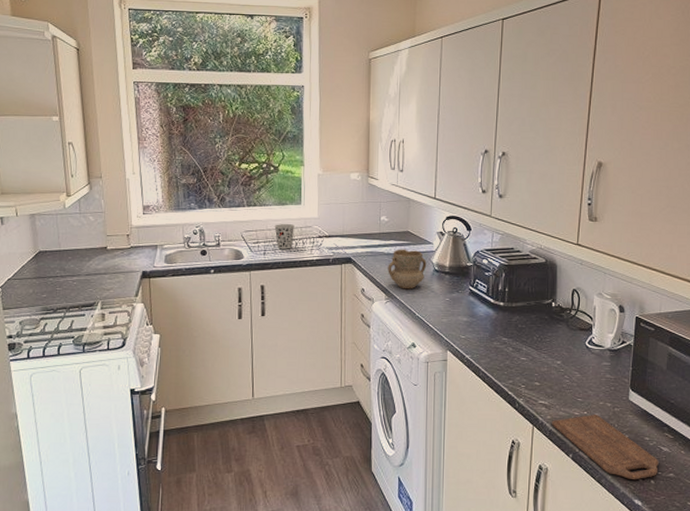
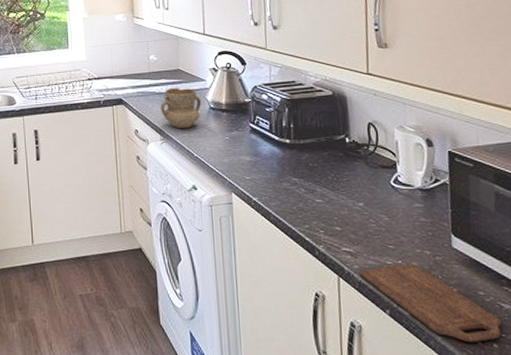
cup: present [274,224,294,249] -> none [44,68,64,93]

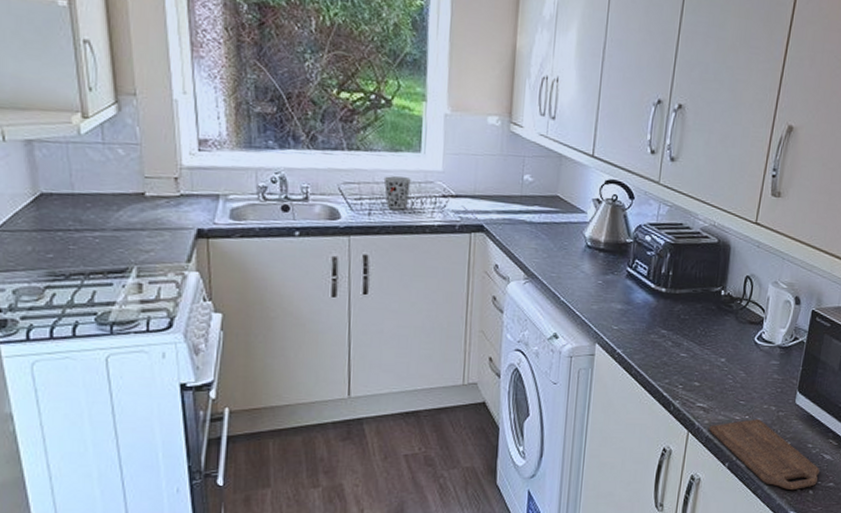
cup: none [44,68,64,93] -> present [383,176,411,210]
mug: present [160,87,202,129] -> none [529,217,578,268]

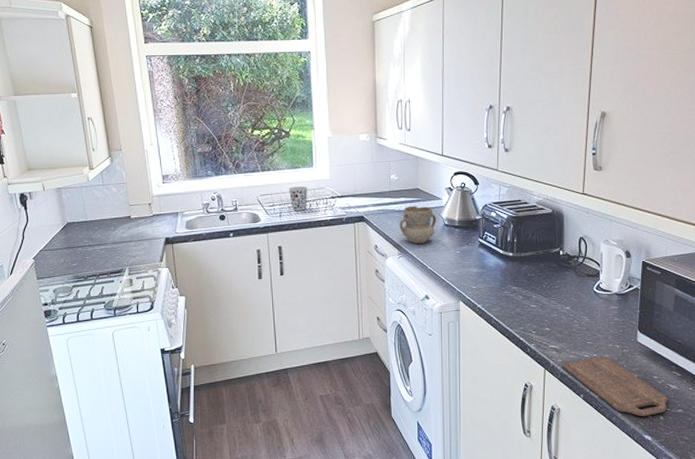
mug: none [529,217,578,268] -> present [399,205,437,244]

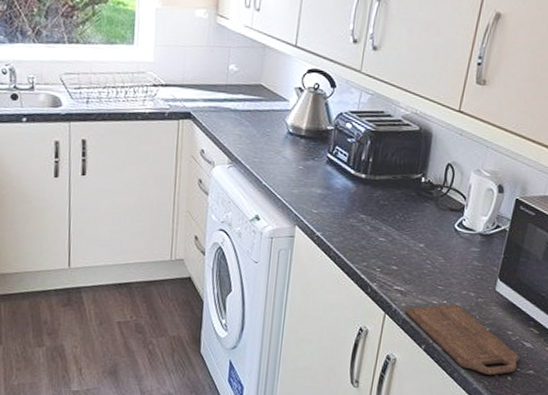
cup: present [288,187,308,211] -> none [100,67,125,98]
mug: present [399,205,437,244] -> none [233,105,280,154]

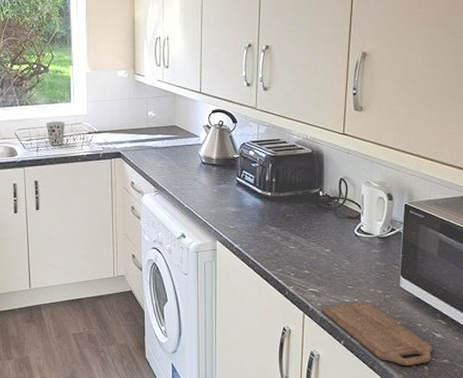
cup: none [100,67,125,98] -> present [46,122,65,146]

